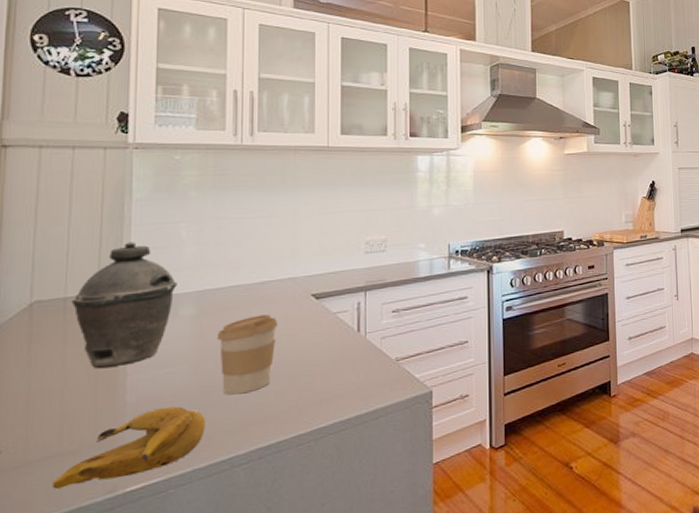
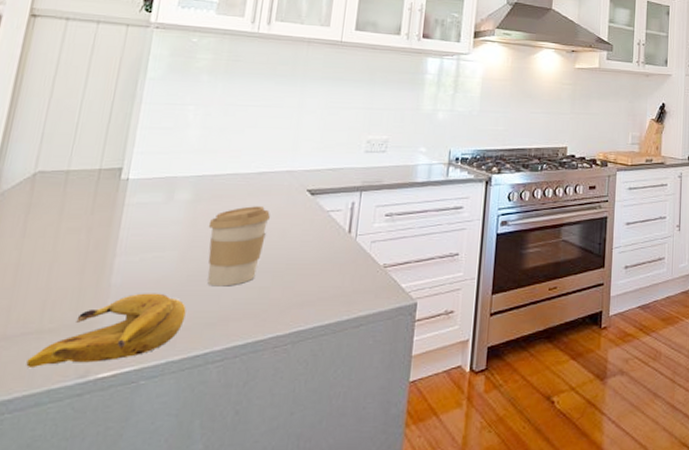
kettle: present [71,242,177,369] -> none [73,120,178,246]

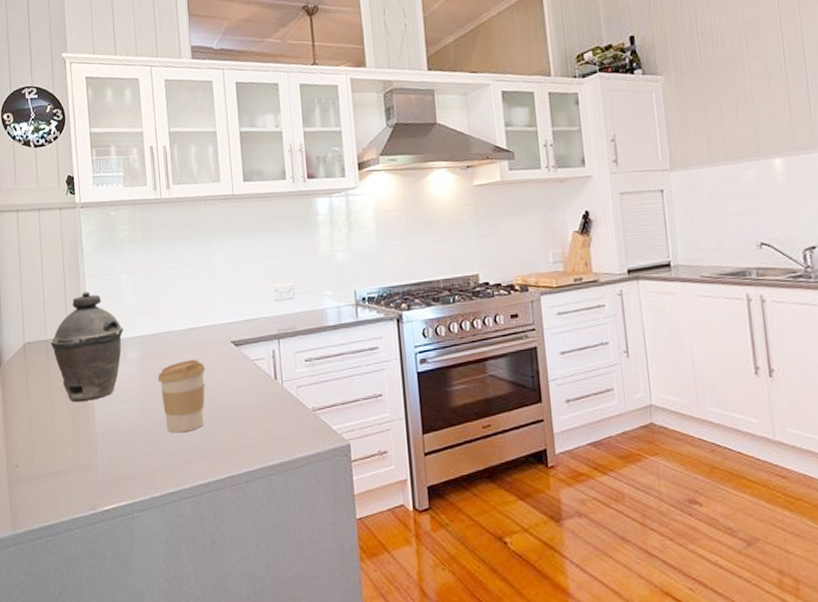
banana: present [26,293,187,367] -> none [53,439,157,501]
kettle: none [73,120,178,246] -> present [50,291,123,402]

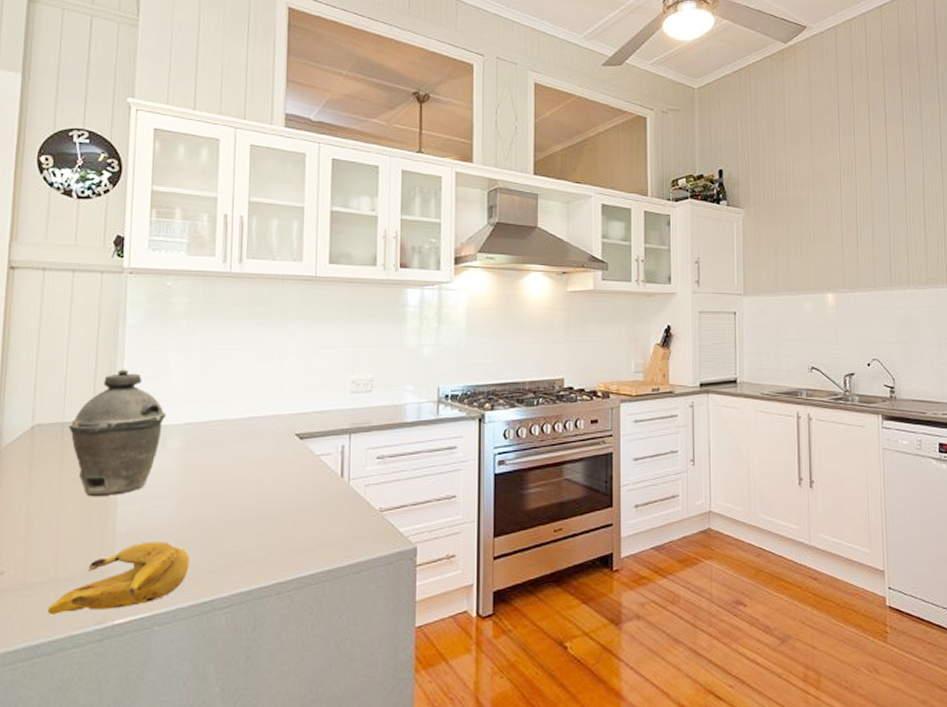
banana: none [53,439,157,501] -> present [48,541,190,614]
coffee cup: present [157,359,205,433] -> none [202,452,261,534]

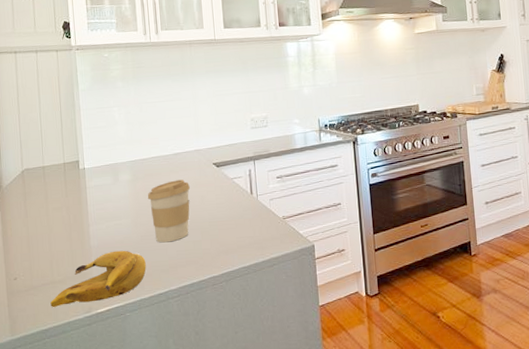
kettle: present [68,369,166,497] -> none [48,123,116,220]
coffee cup: none [202,452,261,534] -> present [147,179,190,243]

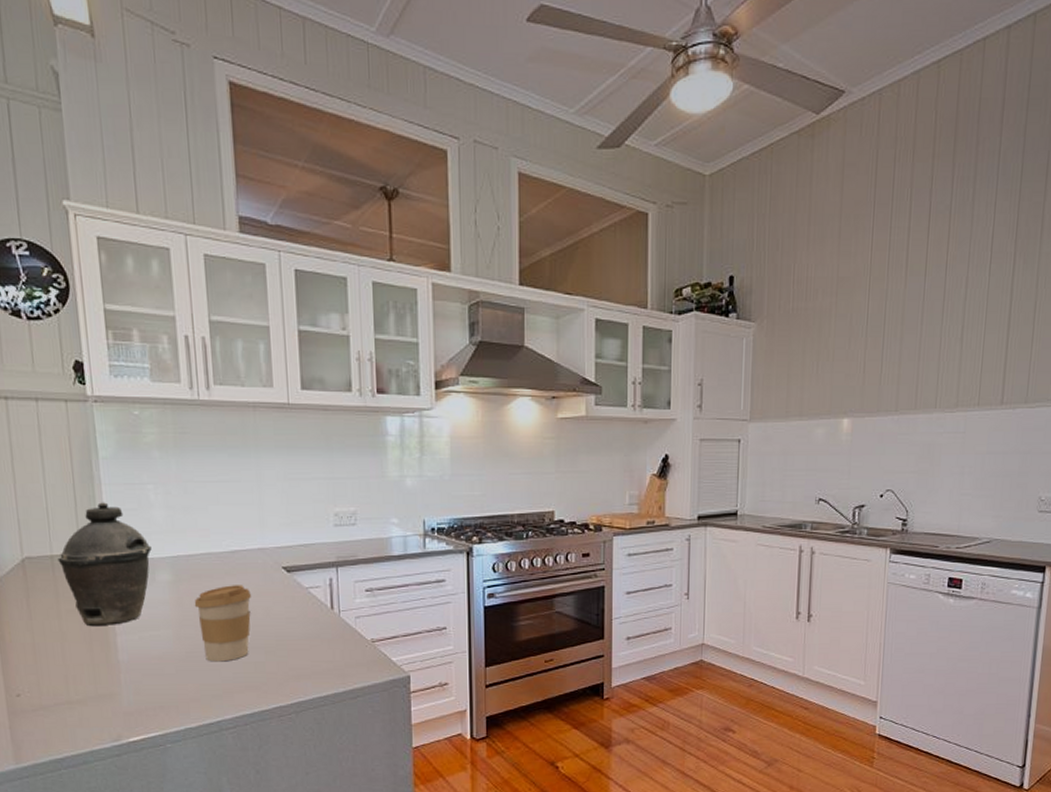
kettle: none [48,123,116,220] -> present [57,502,152,627]
banana: present [50,250,146,307] -> none [66,668,193,732]

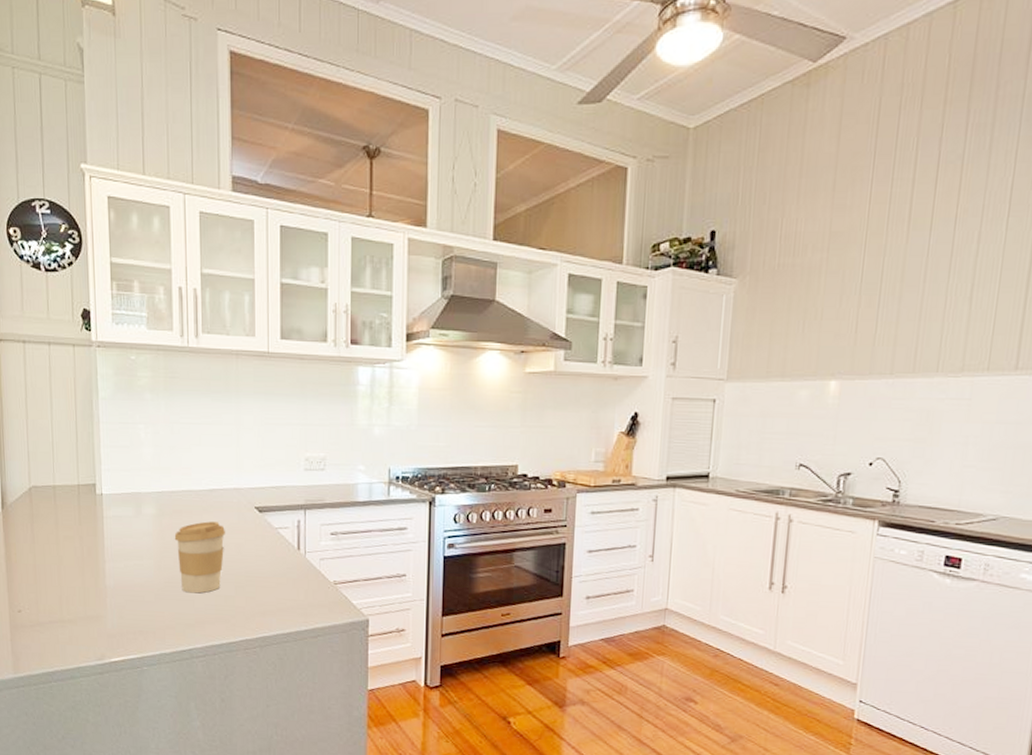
kettle: present [57,502,152,627] -> none [59,439,140,553]

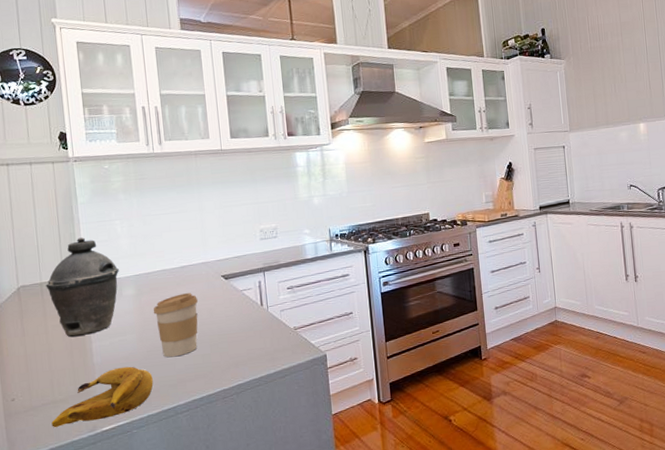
banana: none [58,595,169,649] -> present [51,366,153,427]
kettle: none [59,439,140,553] -> present [45,237,119,338]

